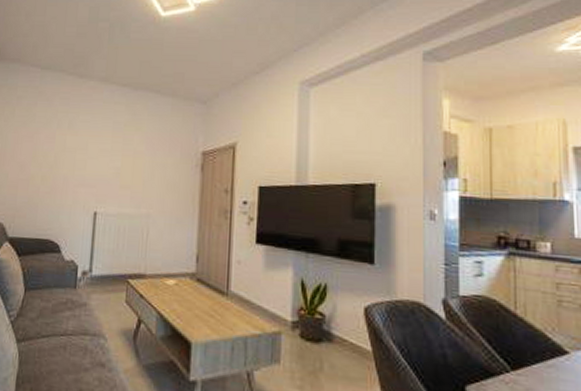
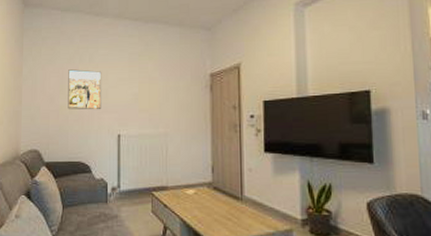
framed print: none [39,135,82,183] -> present [68,69,102,110]

